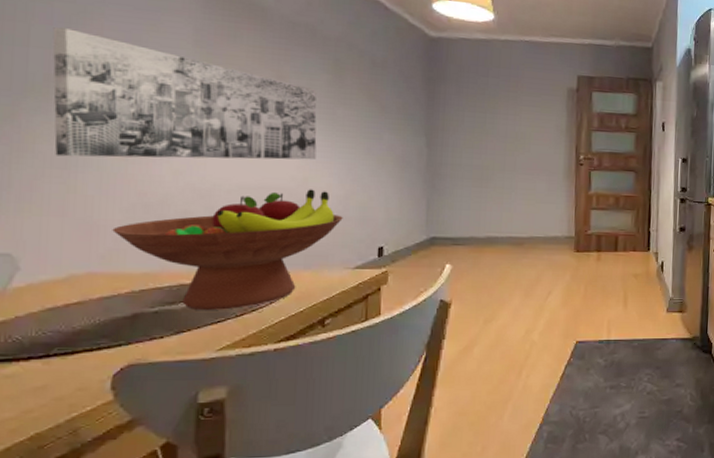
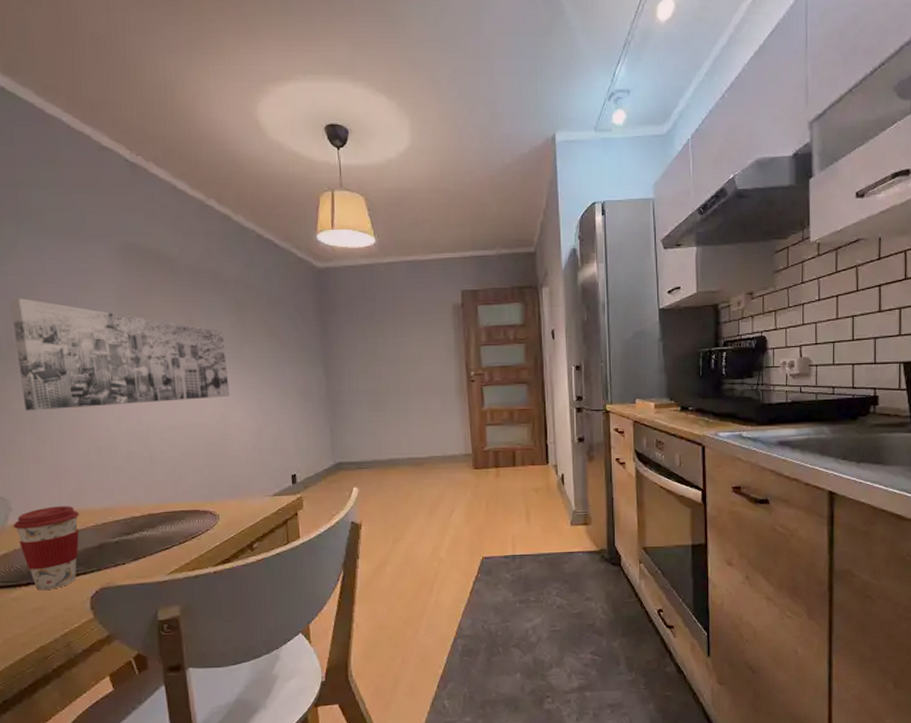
coffee cup: none [18,268,111,367] -> present [13,506,80,591]
fruit bowl: present [112,189,343,310] -> none [75,424,258,539]

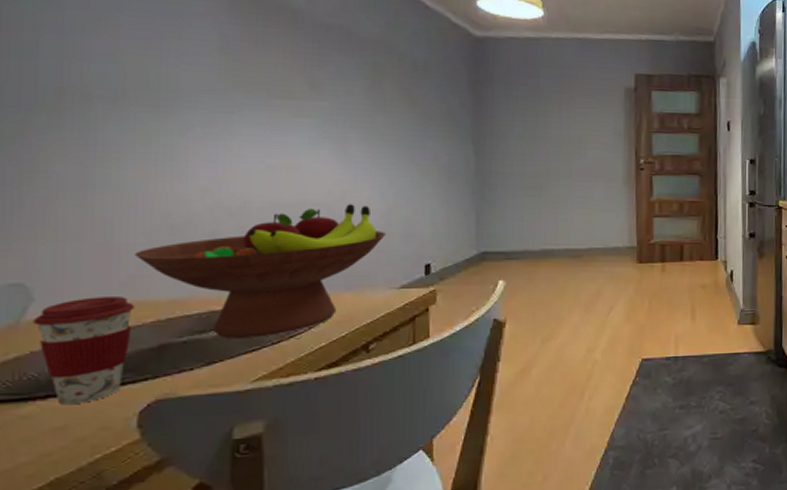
wall art: present [10,298,230,411] -> none [64,37,355,177]
fruit bowl: none [75,424,258,539] -> present [134,204,386,338]

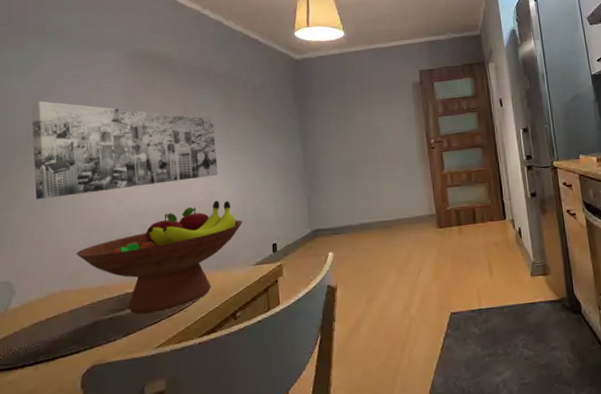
coffee cup: present [33,297,135,406] -> none [15,286,77,373]
wall art: none [64,37,355,177] -> present [31,101,218,200]

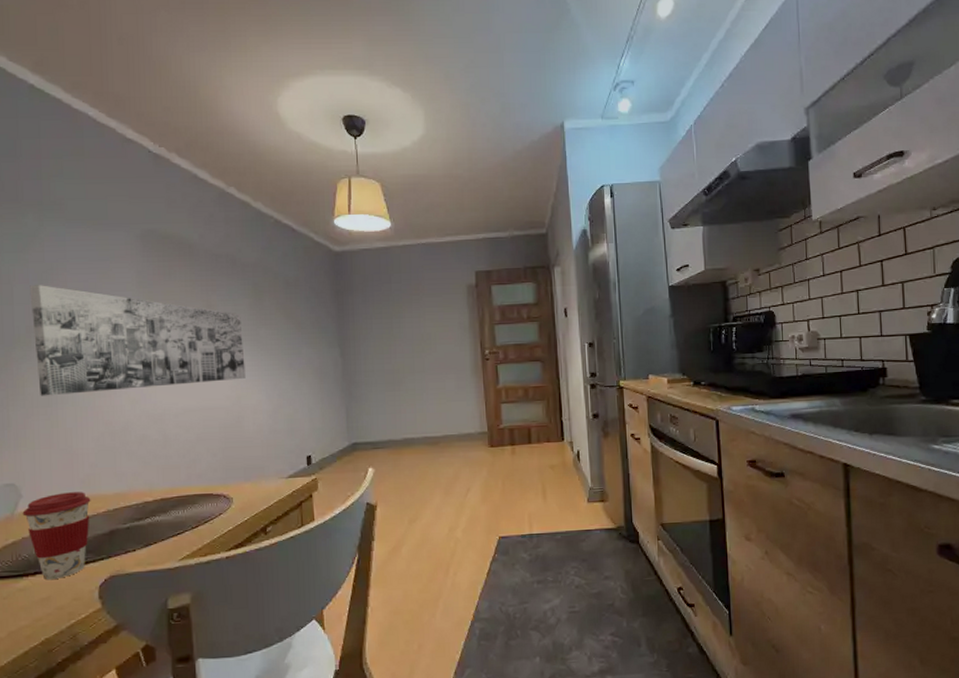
coffee cup: none [15,286,77,373] -> present [22,492,91,580]
fruit bowl: present [76,200,243,314] -> none [88,406,274,524]

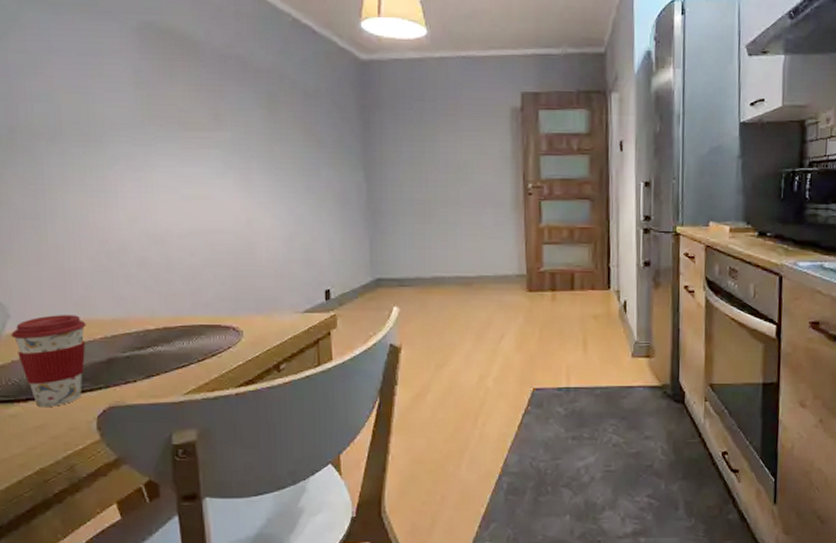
wall art: present [29,285,246,396] -> none [10,79,258,208]

